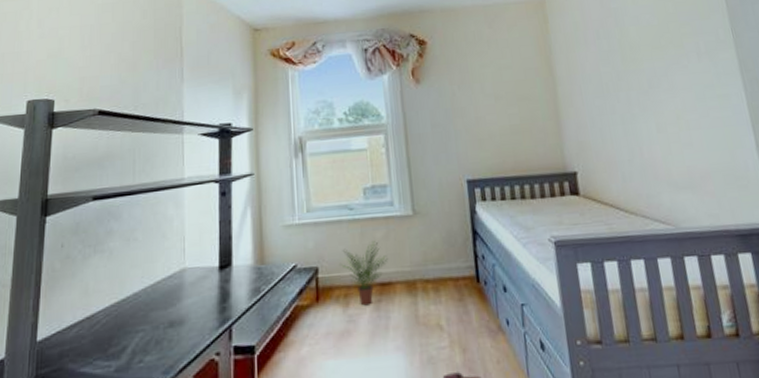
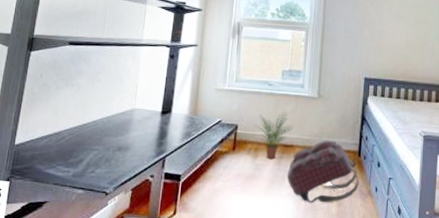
backpack: none [390,267,485,355] -> present [286,140,359,203]

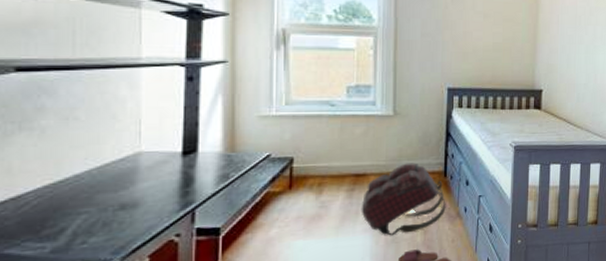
potted plant: present [255,112,293,160] -> none [316,136,365,194]

